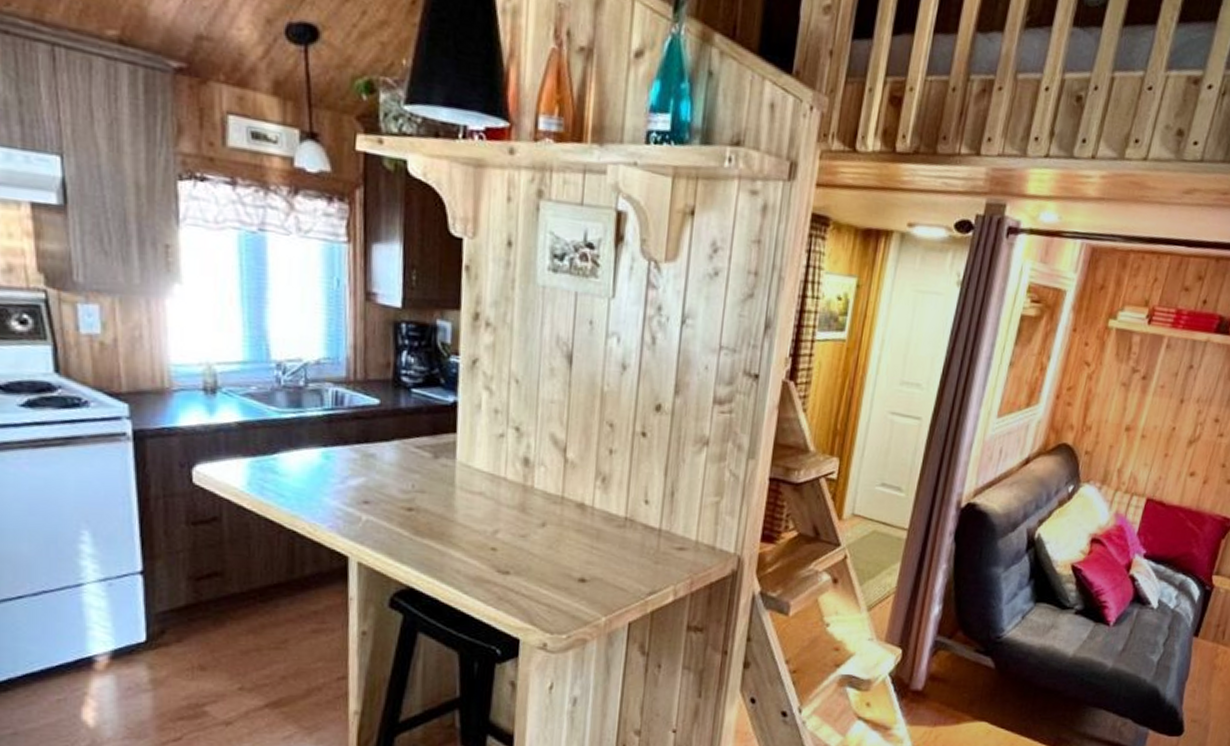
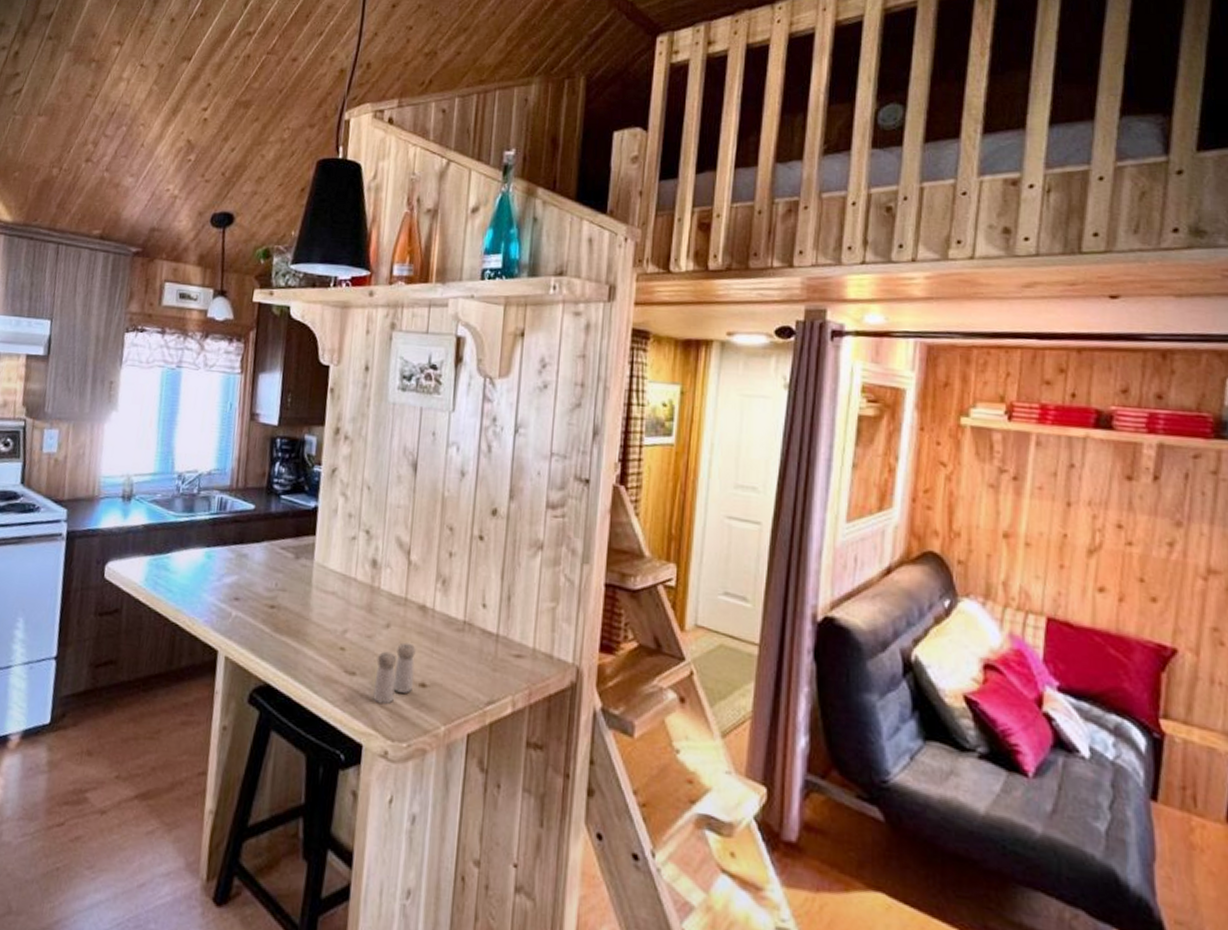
salt and pepper shaker: none [529,540,575,601] -> present [373,642,416,705]

